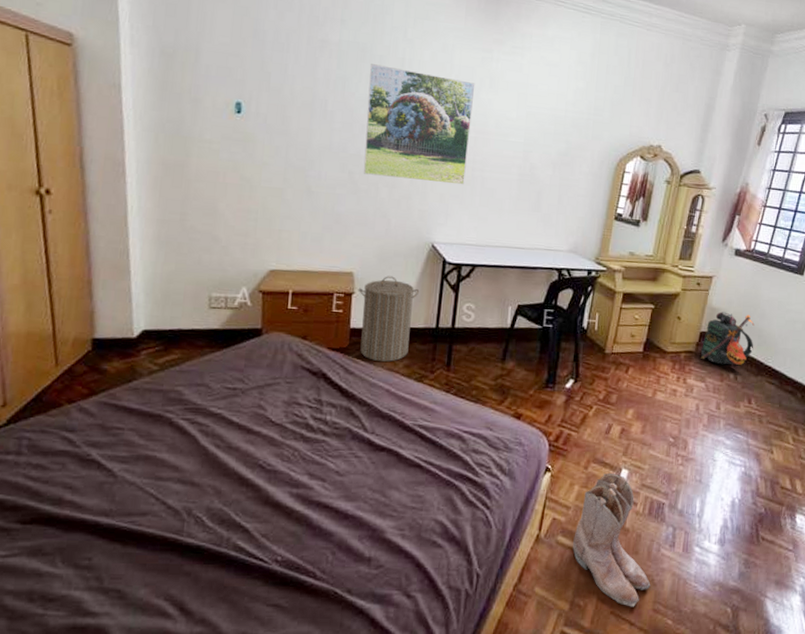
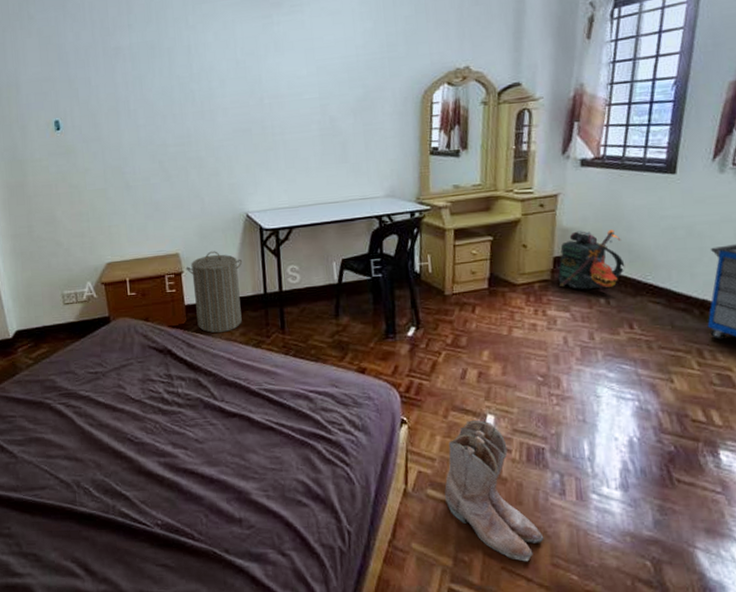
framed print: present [363,64,475,185] -> none [161,51,267,161]

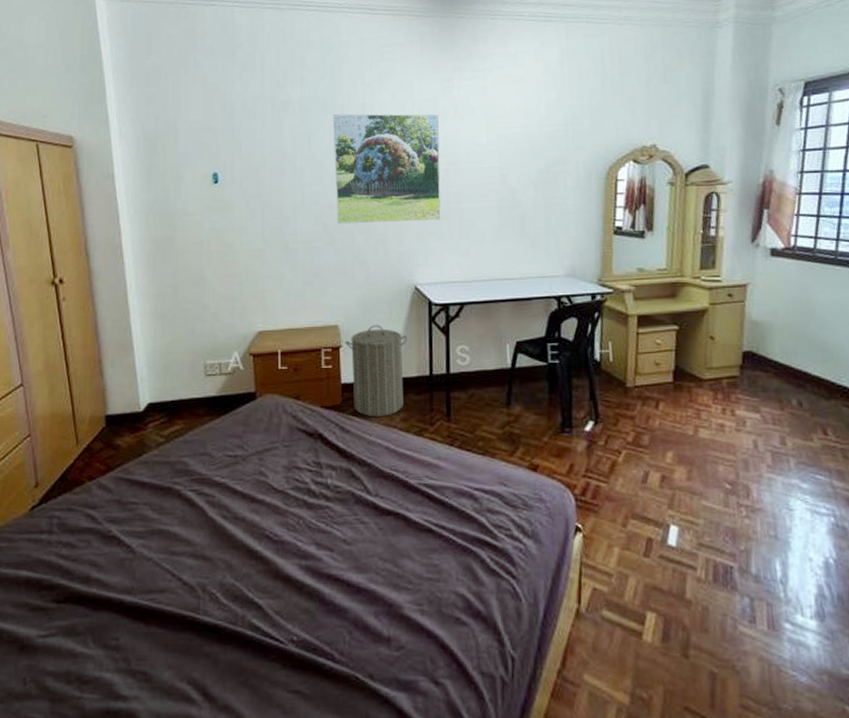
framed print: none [161,51,267,161] -> present [333,114,441,224]
boots: present [444,419,544,562] -> none [622,530,732,702]
backpack: present [557,229,625,290] -> none [747,325,818,389]

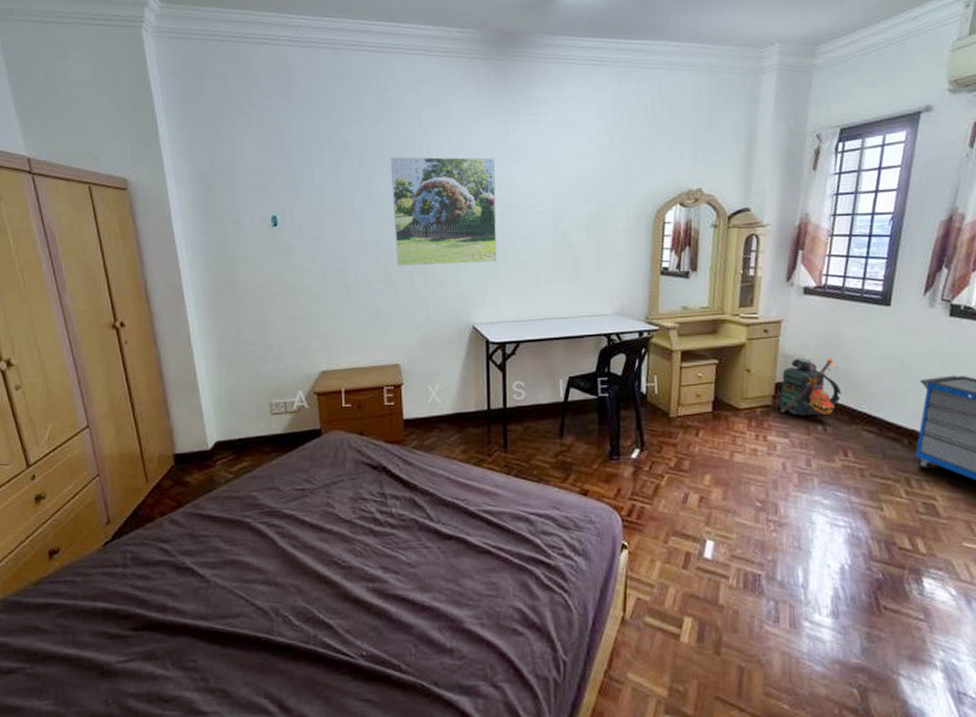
laundry hamper: present [344,325,408,416] -> none [406,363,467,449]
backpack: none [747,325,818,389] -> present [778,358,842,417]

